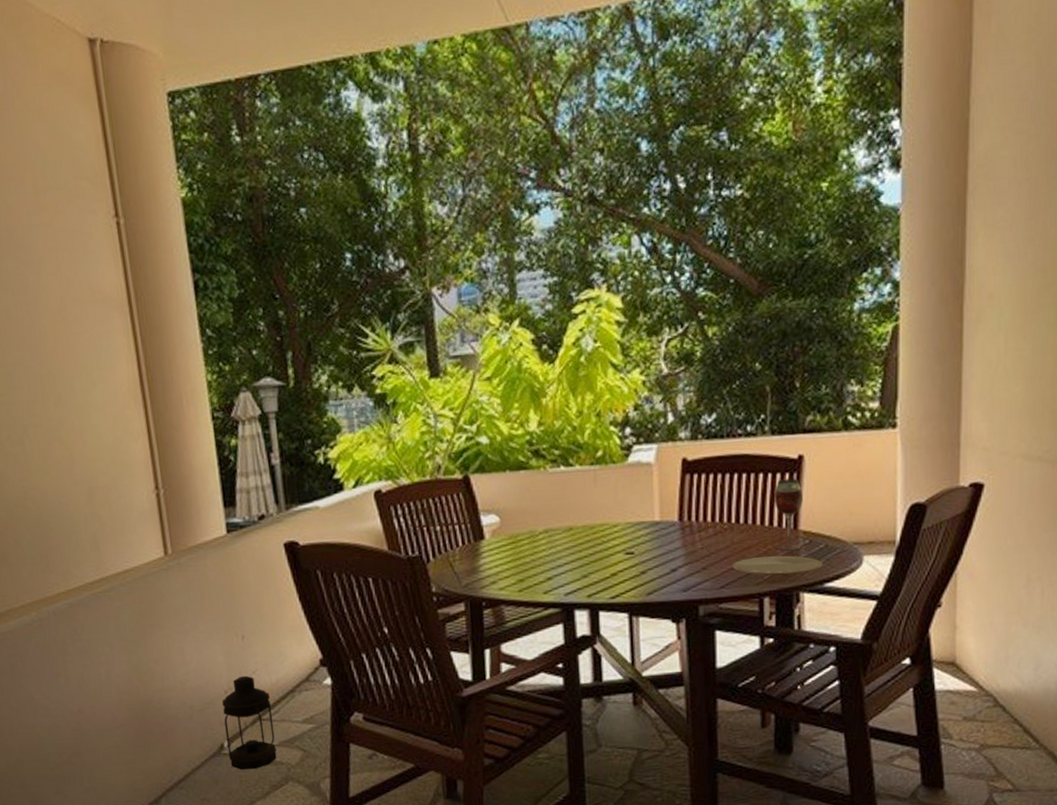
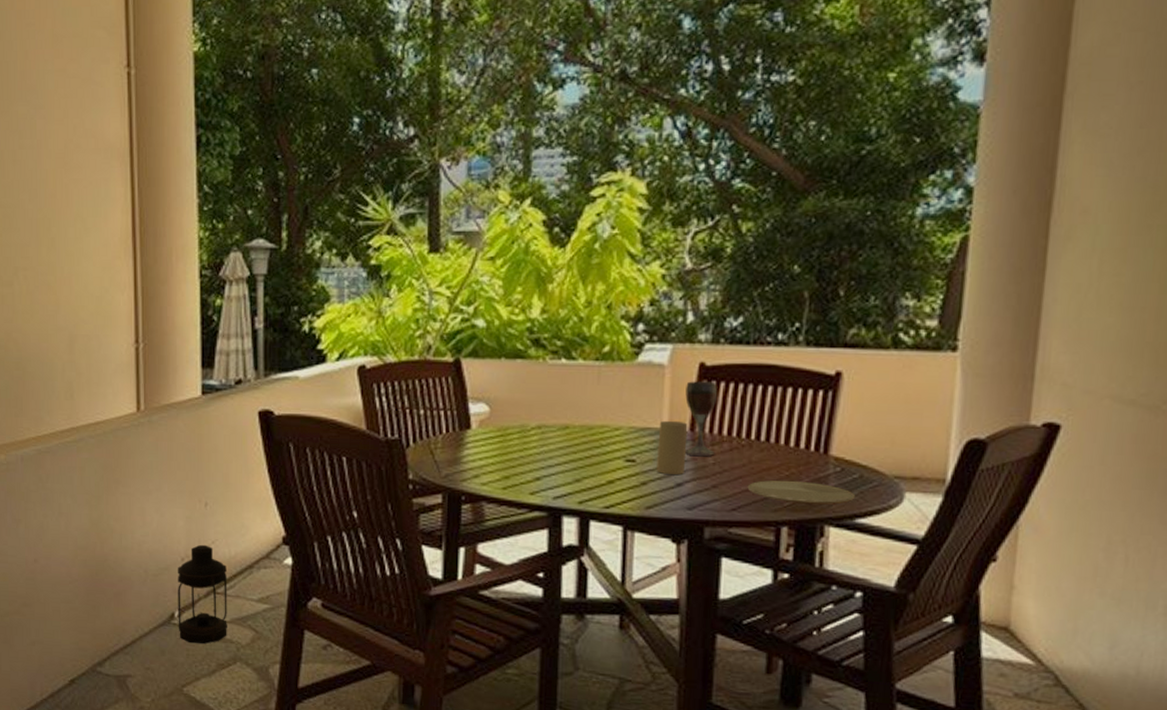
candle: none [652,513,678,563] -> present [656,420,688,476]
cup: none [672,474,702,543] -> present [685,381,717,457]
wineglass: present [774,478,803,551] -> none [803,396,838,478]

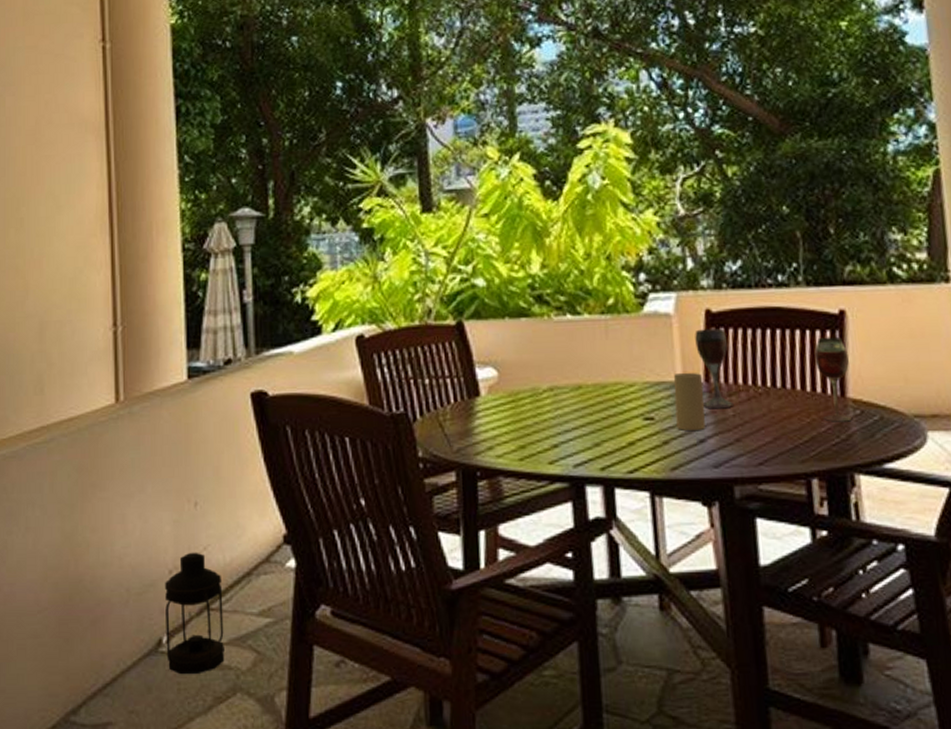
plate: present [747,480,856,505] -> none [771,427,880,453]
wineglass: none [803,396,838,478] -> present [814,336,853,422]

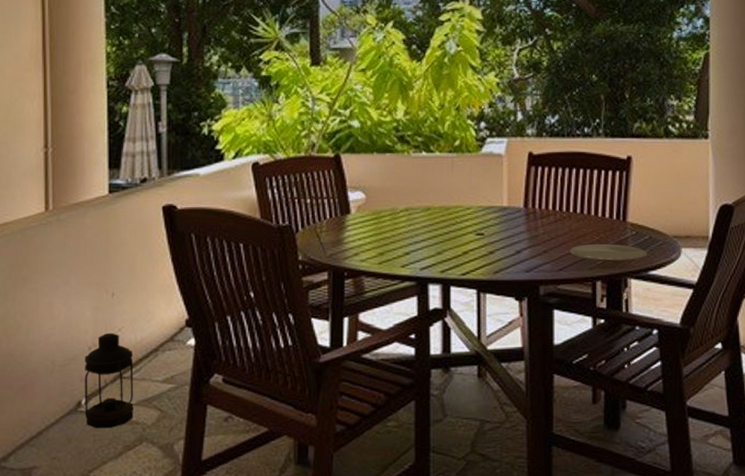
candle: present [673,372,705,432] -> none [500,199,523,245]
cup: present [695,328,733,409] -> none [519,167,544,228]
plate: none [771,427,880,453] -> present [569,243,648,263]
wineglass: present [814,336,853,422] -> none [607,176,631,240]

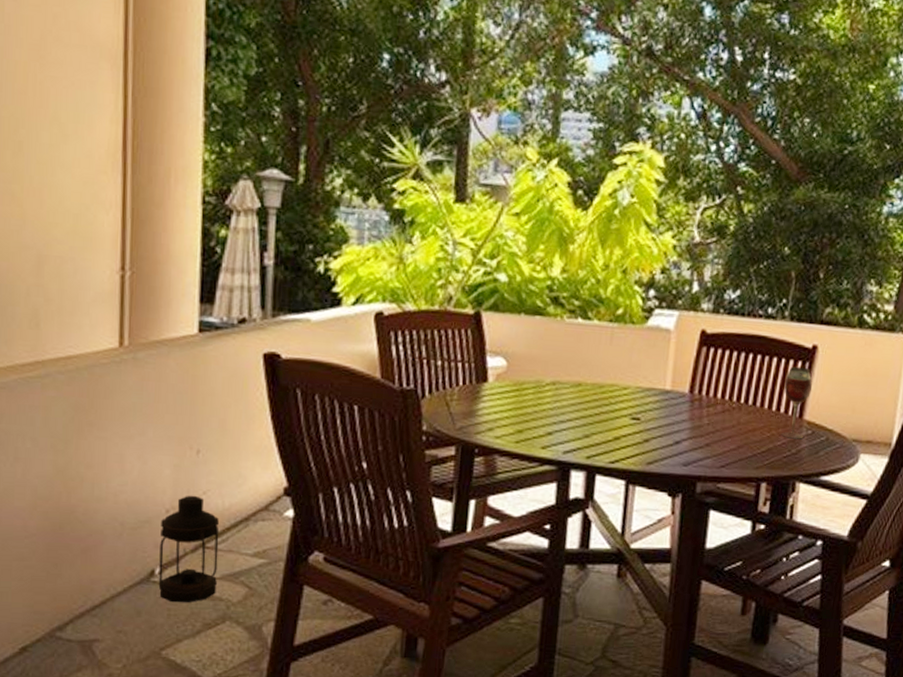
plate: present [569,243,648,263] -> none [735,440,822,464]
wineglass: none [607,176,631,240] -> present [781,366,812,439]

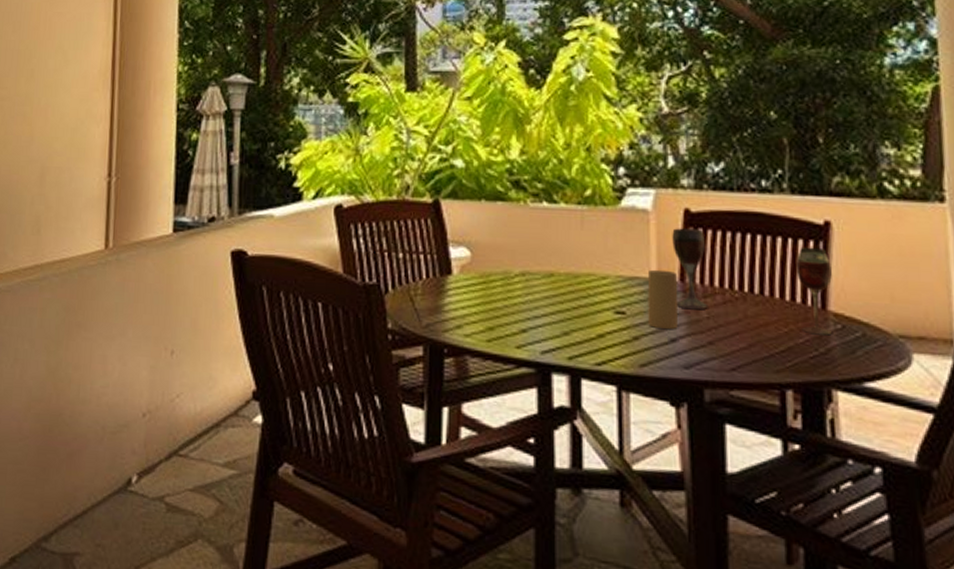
lantern: present [158,495,220,602] -> none [135,398,192,516]
candle: none [658,382,688,434] -> present [647,269,679,330]
cup: none [684,346,715,417] -> present [672,228,708,310]

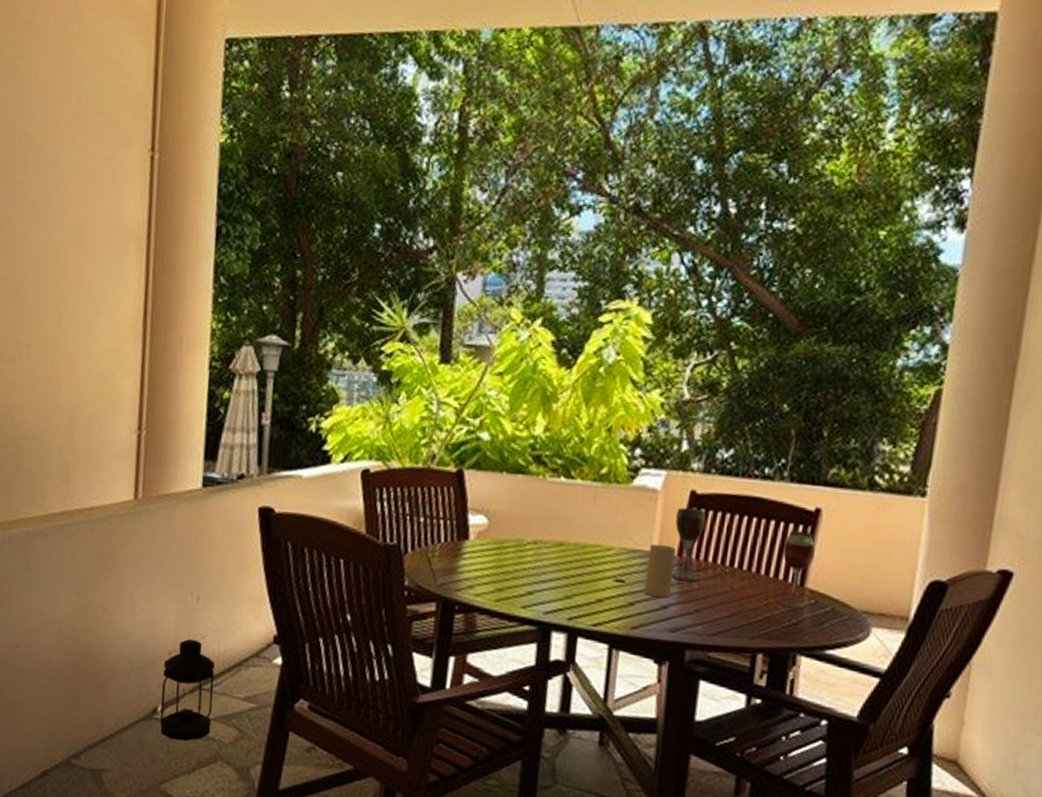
lantern: none [135,398,192,516] -> present [160,638,216,741]

